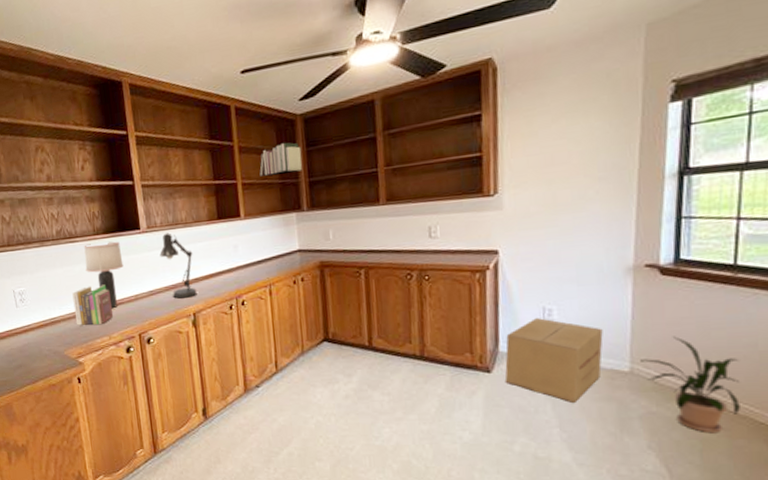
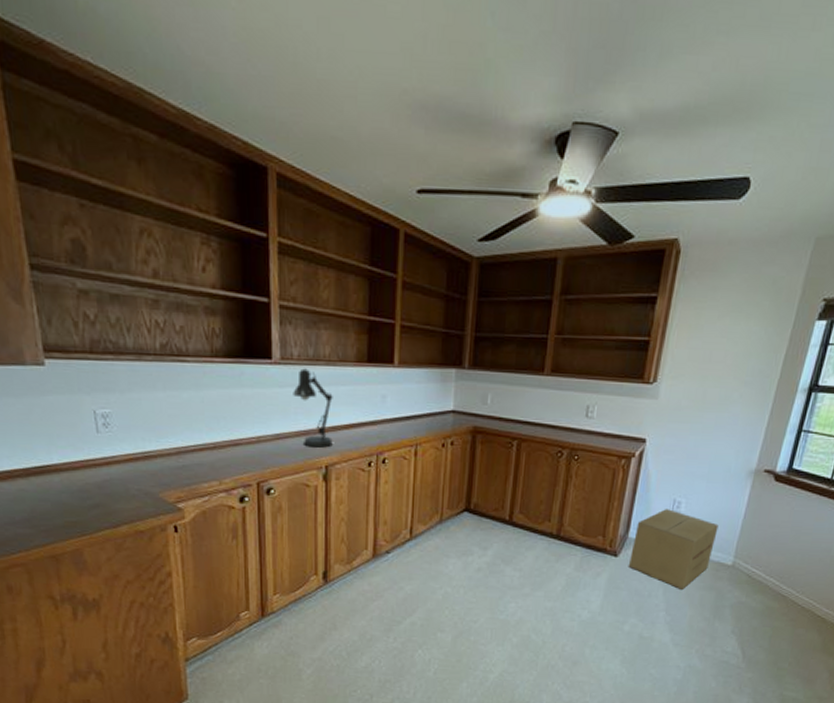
books: present [72,284,113,326] -> none [176,418,226,467]
table lamp: present [84,241,124,309] -> none [196,367,246,450]
books: present [259,142,302,178] -> none [422,286,472,324]
house plant: present [640,336,740,434] -> none [742,537,814,623]

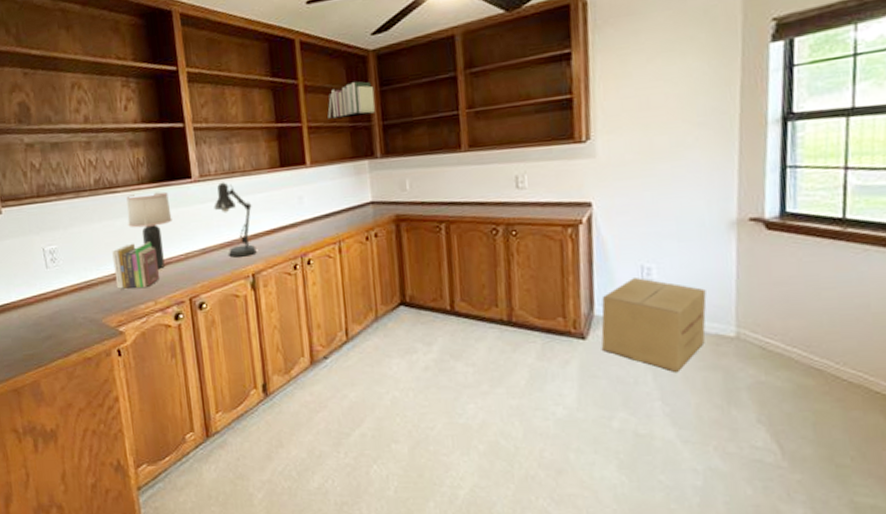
books: none [176,418,226,467] -> present [112,241,159,289]
table lamp: none [196,367,246,450] -> present [126,191,172,270]
books: none [422,286,472,324] -> present [327,81,375,120]

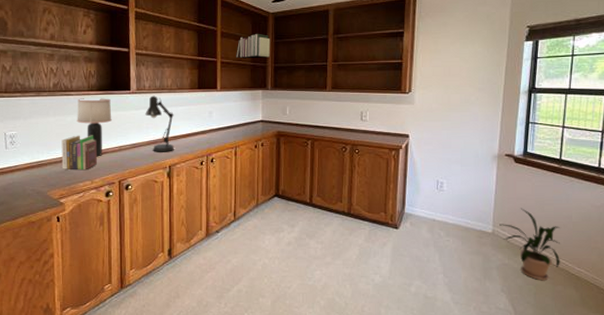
box: present [601,277,707,373] -> none [408,189,476,256]
house plant: none [747,297,854,405] -> present [499,208,560,281]

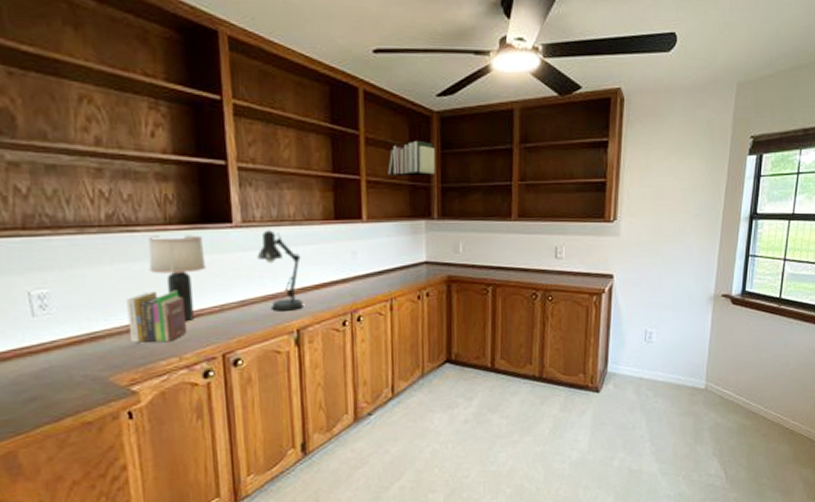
house plant: present [499,208,560,281] -> none [713,357,776,439]

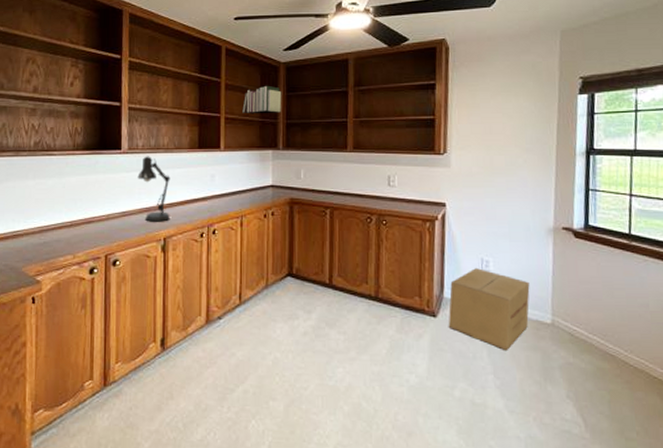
books: present [126,290,186,343] -> none [40,201,81,243]
table lamp: present [148,235,206,322] -> none [59,159,99,227]
box: none [611,340,688,419] -> present [449,268,530,352]

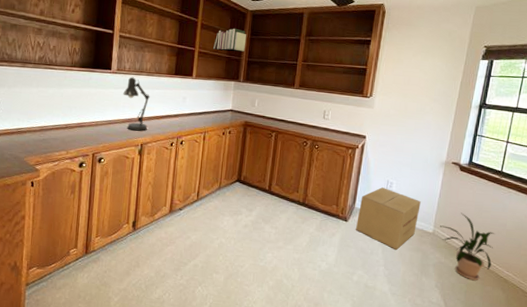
house plant: none [560,293,638,385] -> present [440,212,494,281]

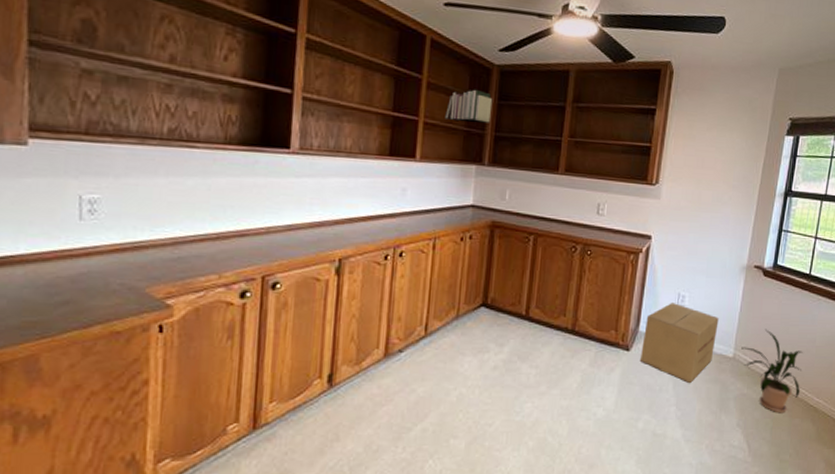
desk lamp: present [123,77,150,131] -> none [309,159,352,240]

